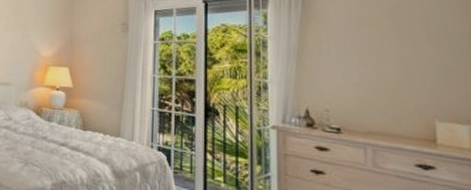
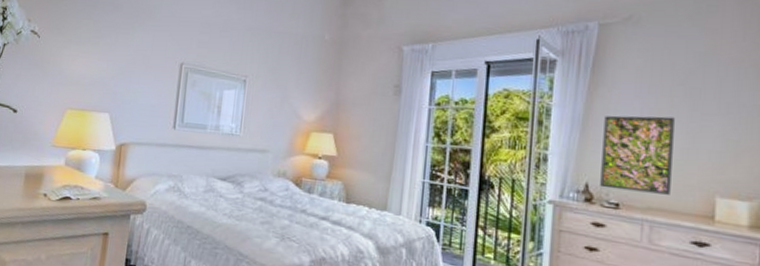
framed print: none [318,46,390,120] -> present [600,115,675,195]

